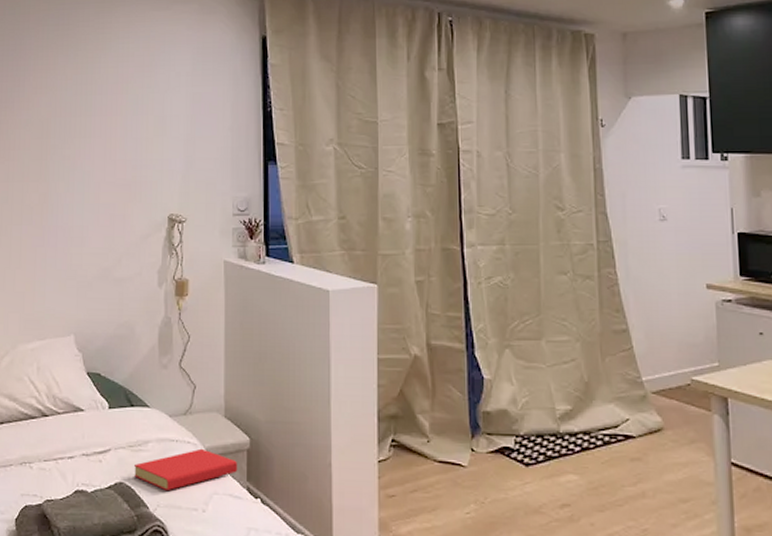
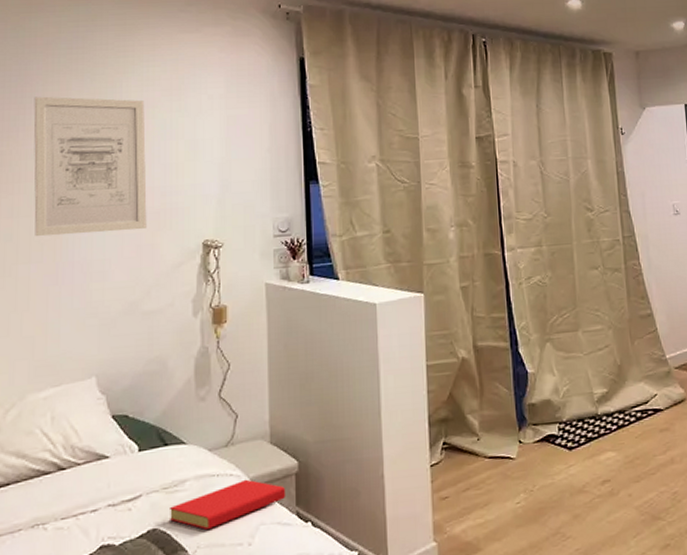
wall art: none [26,70,120,201] -> present [33,96,147,237]

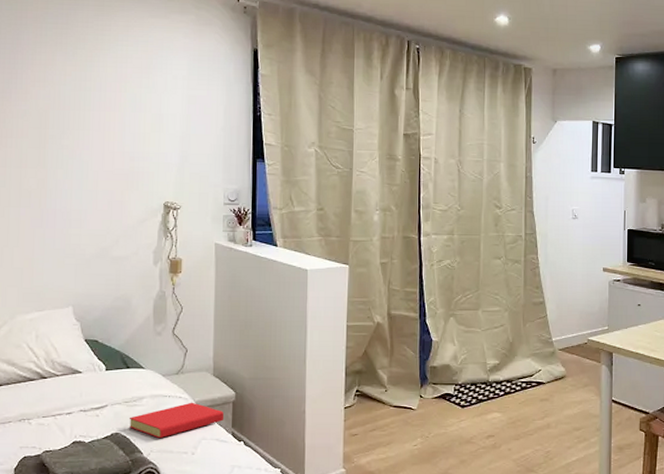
wall art: present [33,96,147,237] -> none [24,64,118,188]

